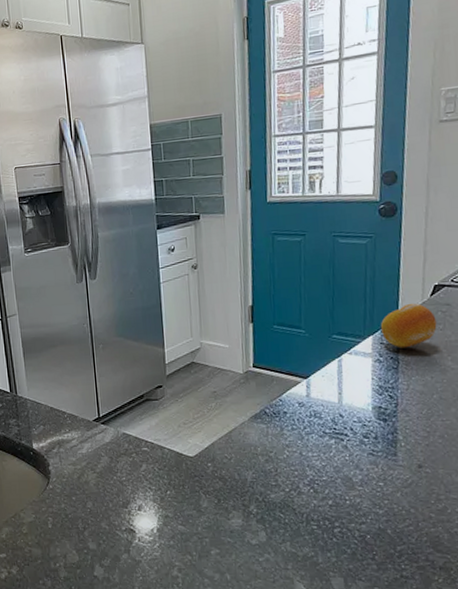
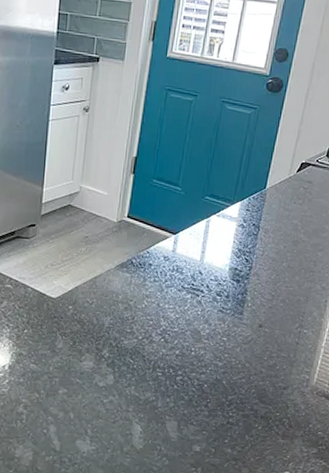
fruit: present [380,303,437,348] -> none [248,176,298,217]

